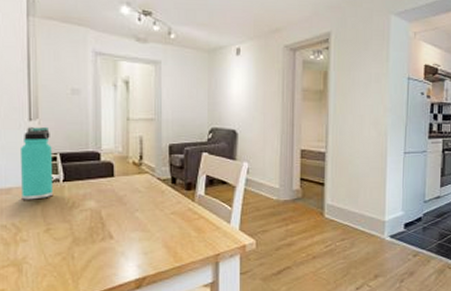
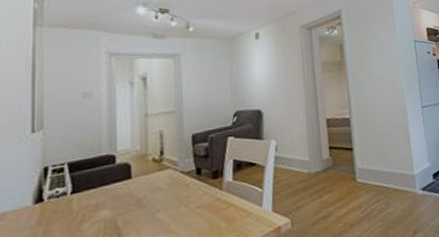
thermos bottle: present [19,127,54,200] -> none [18,137,60,224]

